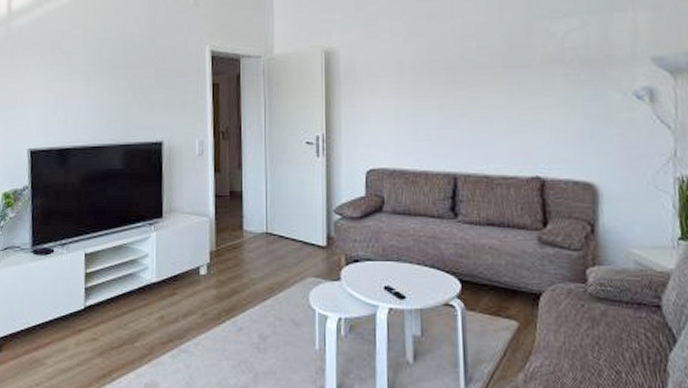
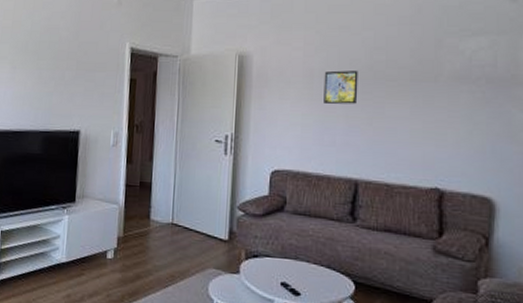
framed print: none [414,61,451,96] -> present [324,70,358,104]

